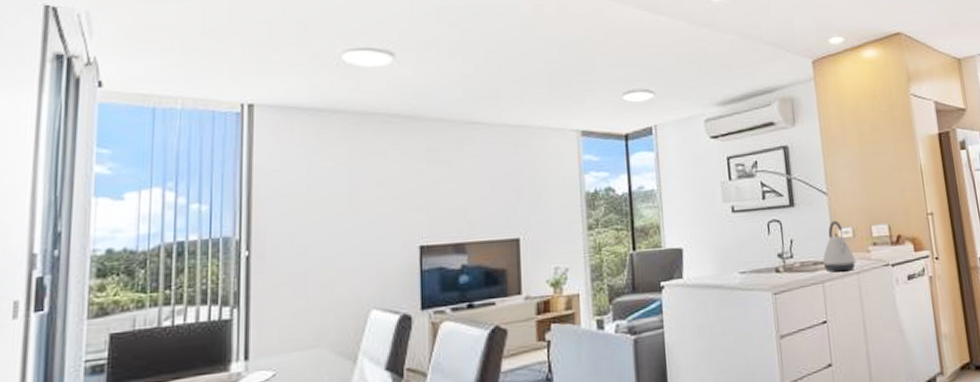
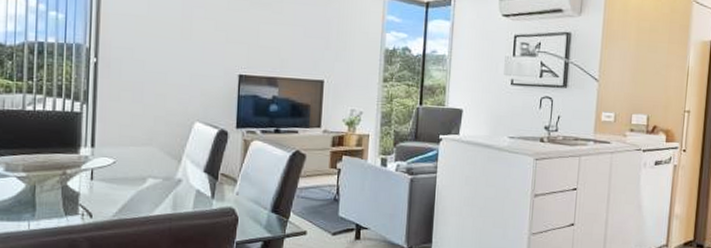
kettle: present [822,220,856,273] -> none [583,105,613,150]

